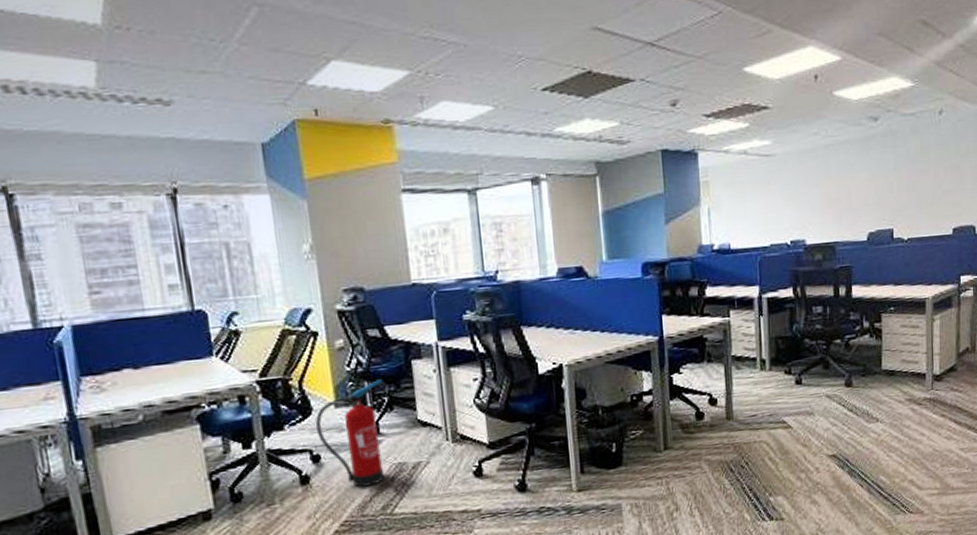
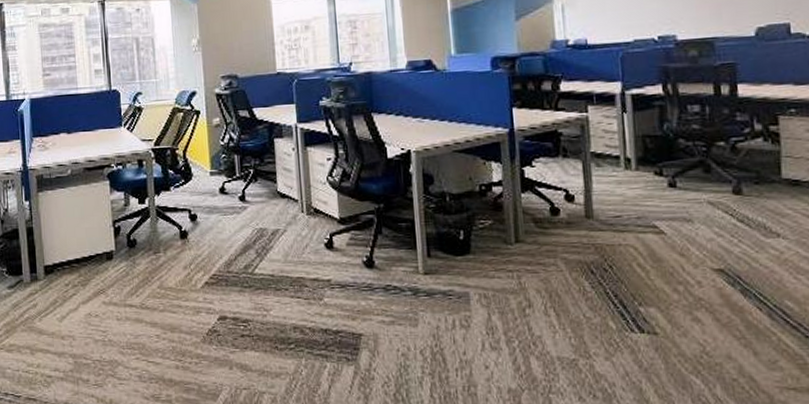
fire extinguisher: present [315,379,385,487] -> none [194,154,251,246]

